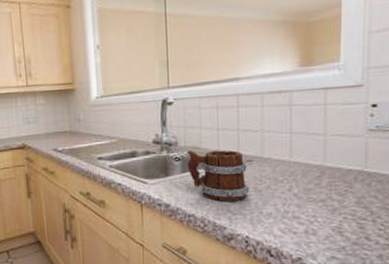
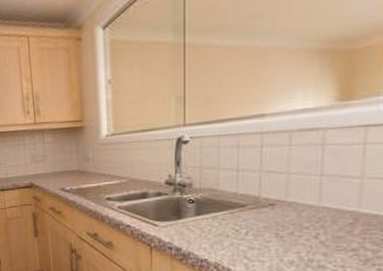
mug: present [186,149,250,202] -> none [201,191,270,248]

